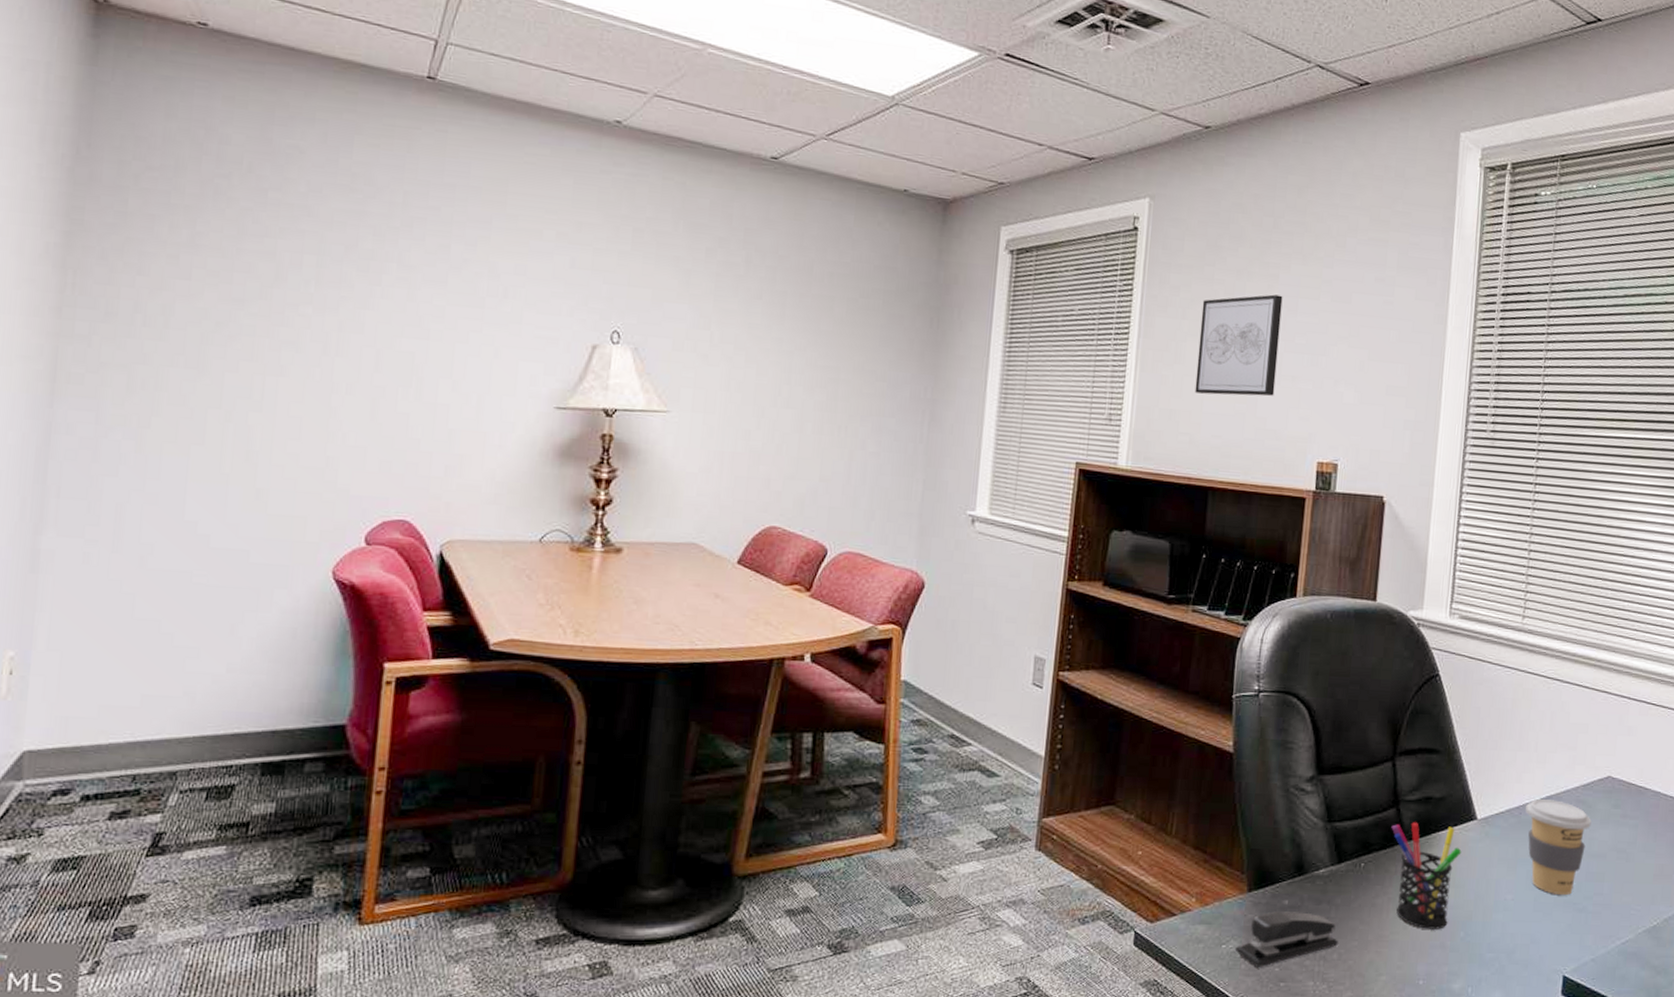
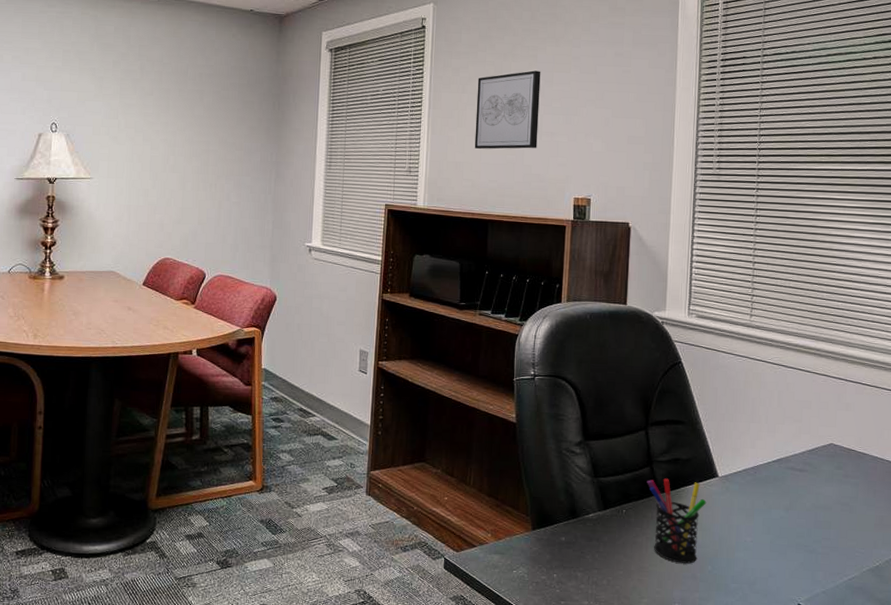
stapler: present [1236,911,1338,967] -> none [524,546,607,589]
coffee cup: present [1526,799,1592,896] -> none [760,461,817,540]

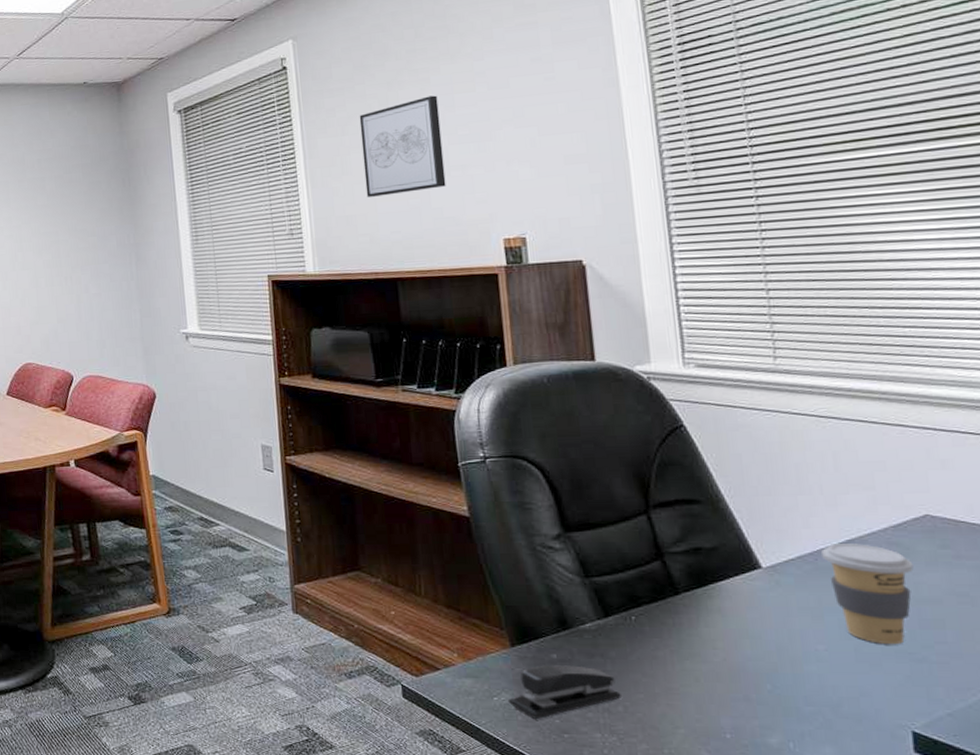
stapler: none [524,546,607,589] -> present [509,665,621,719]
pen holder: present [647,478,707,564] -> none [659,574,750,682]
coffee cup: none [760,461,817,540] -> present [821,544,914,645]

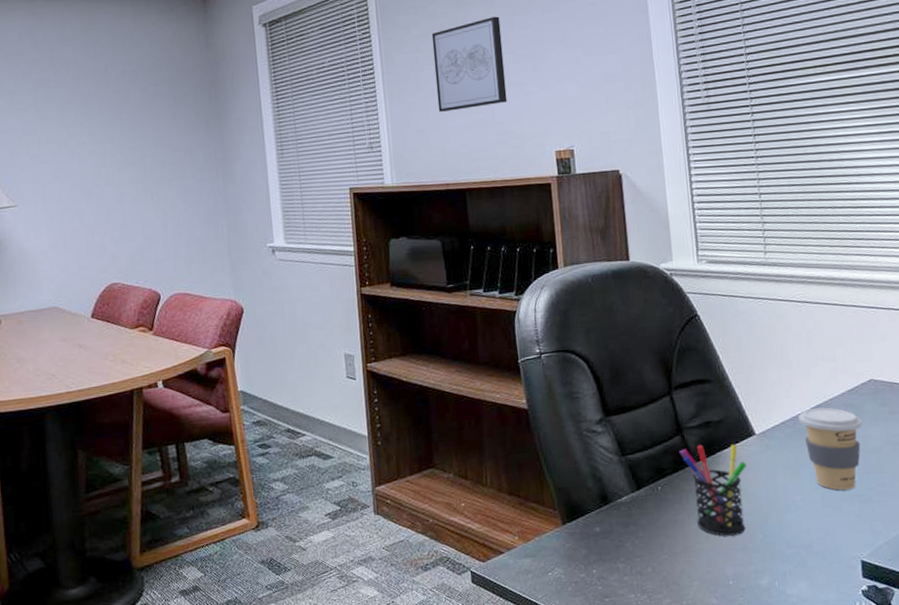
stapler: present [509,665,621,719] -> none [561,536,650,588]
pen holder: none [659,574,750,682] -> present [679,444,747,536]

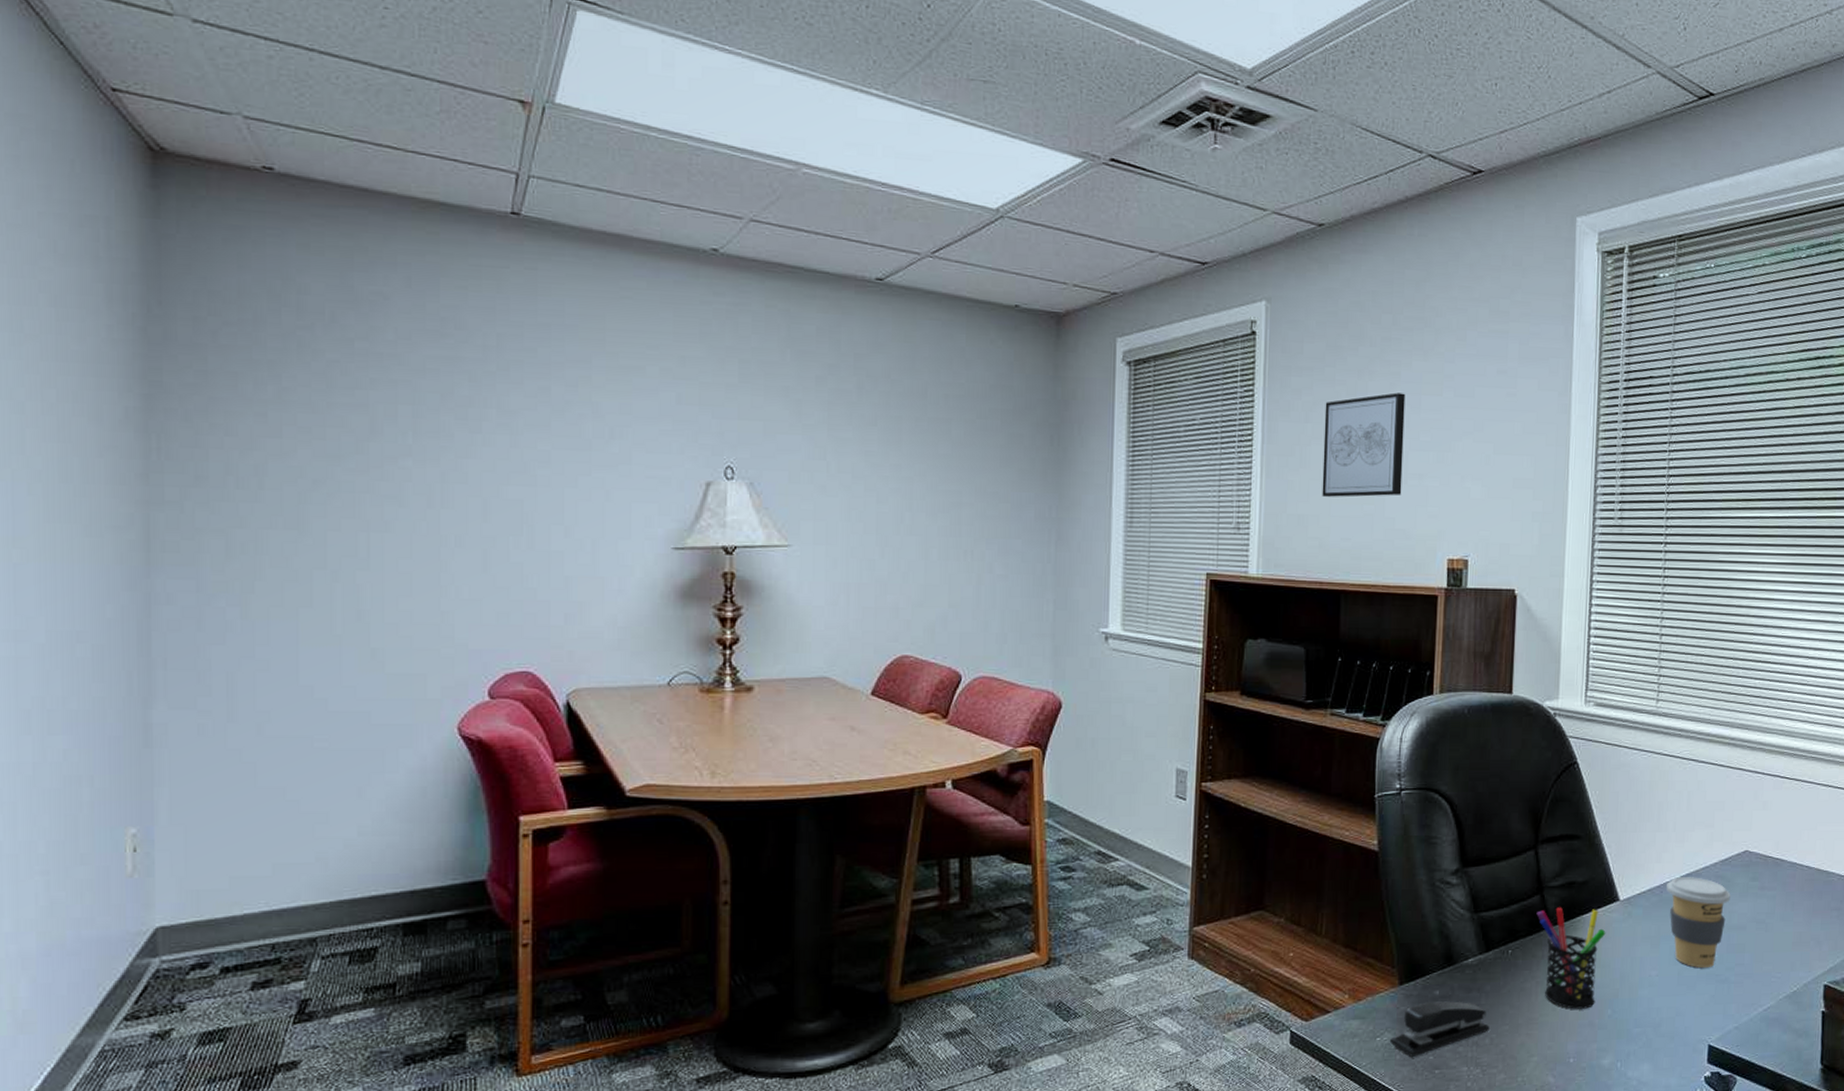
stapler: none [561,536,650,588] -> present [1390,1001,1490,1057]

